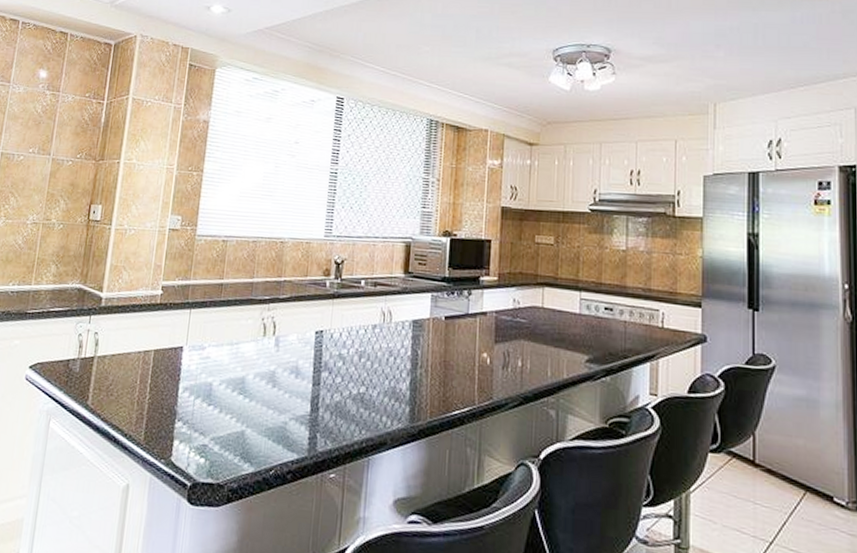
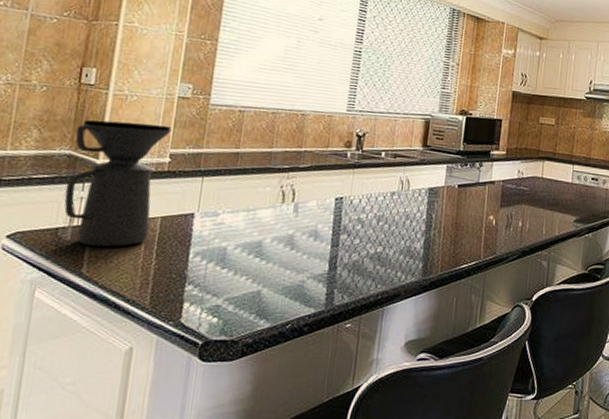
coffee maker: none [74,254,164,380] -> present [64,120,172,247]

